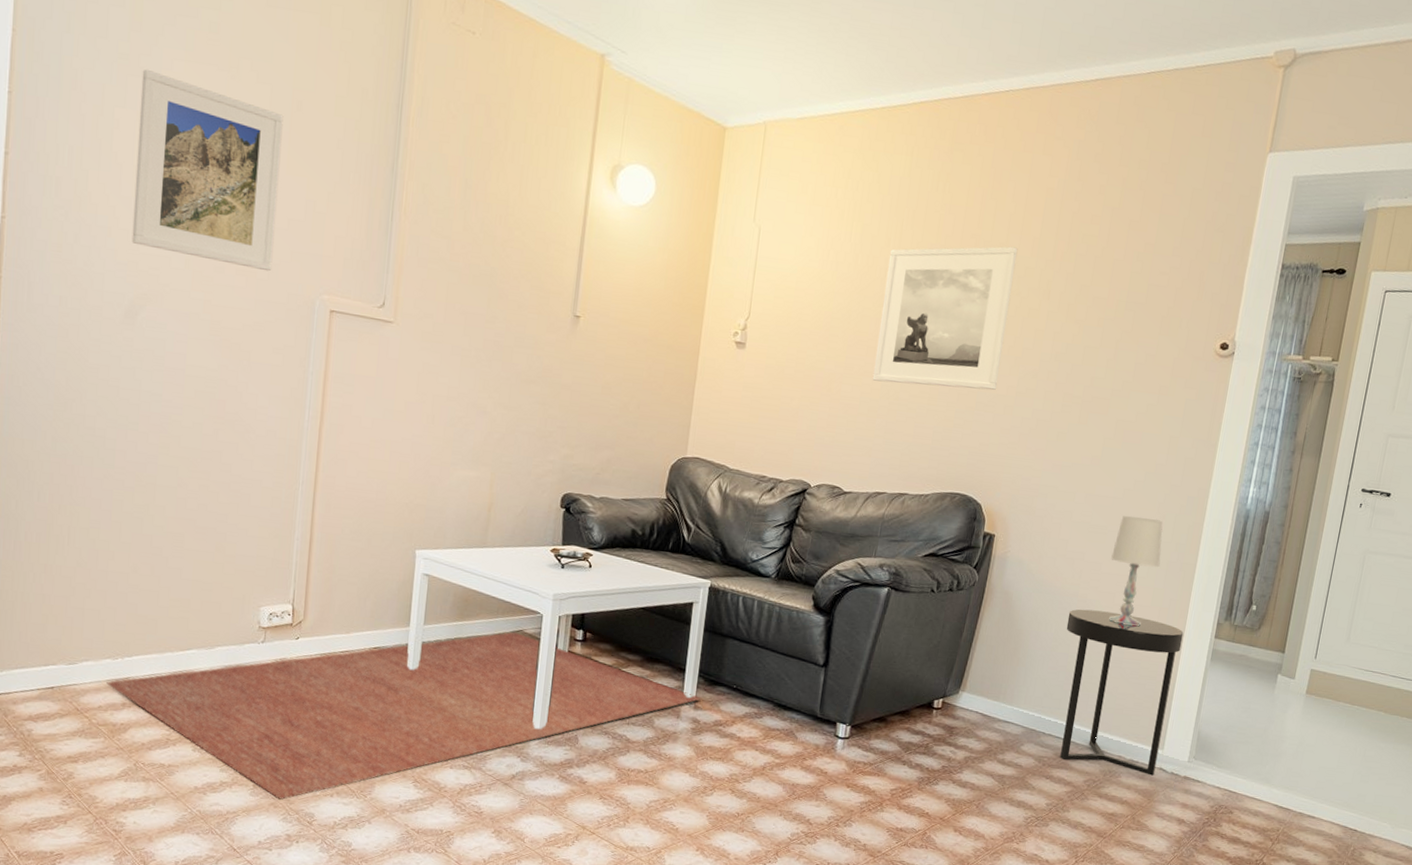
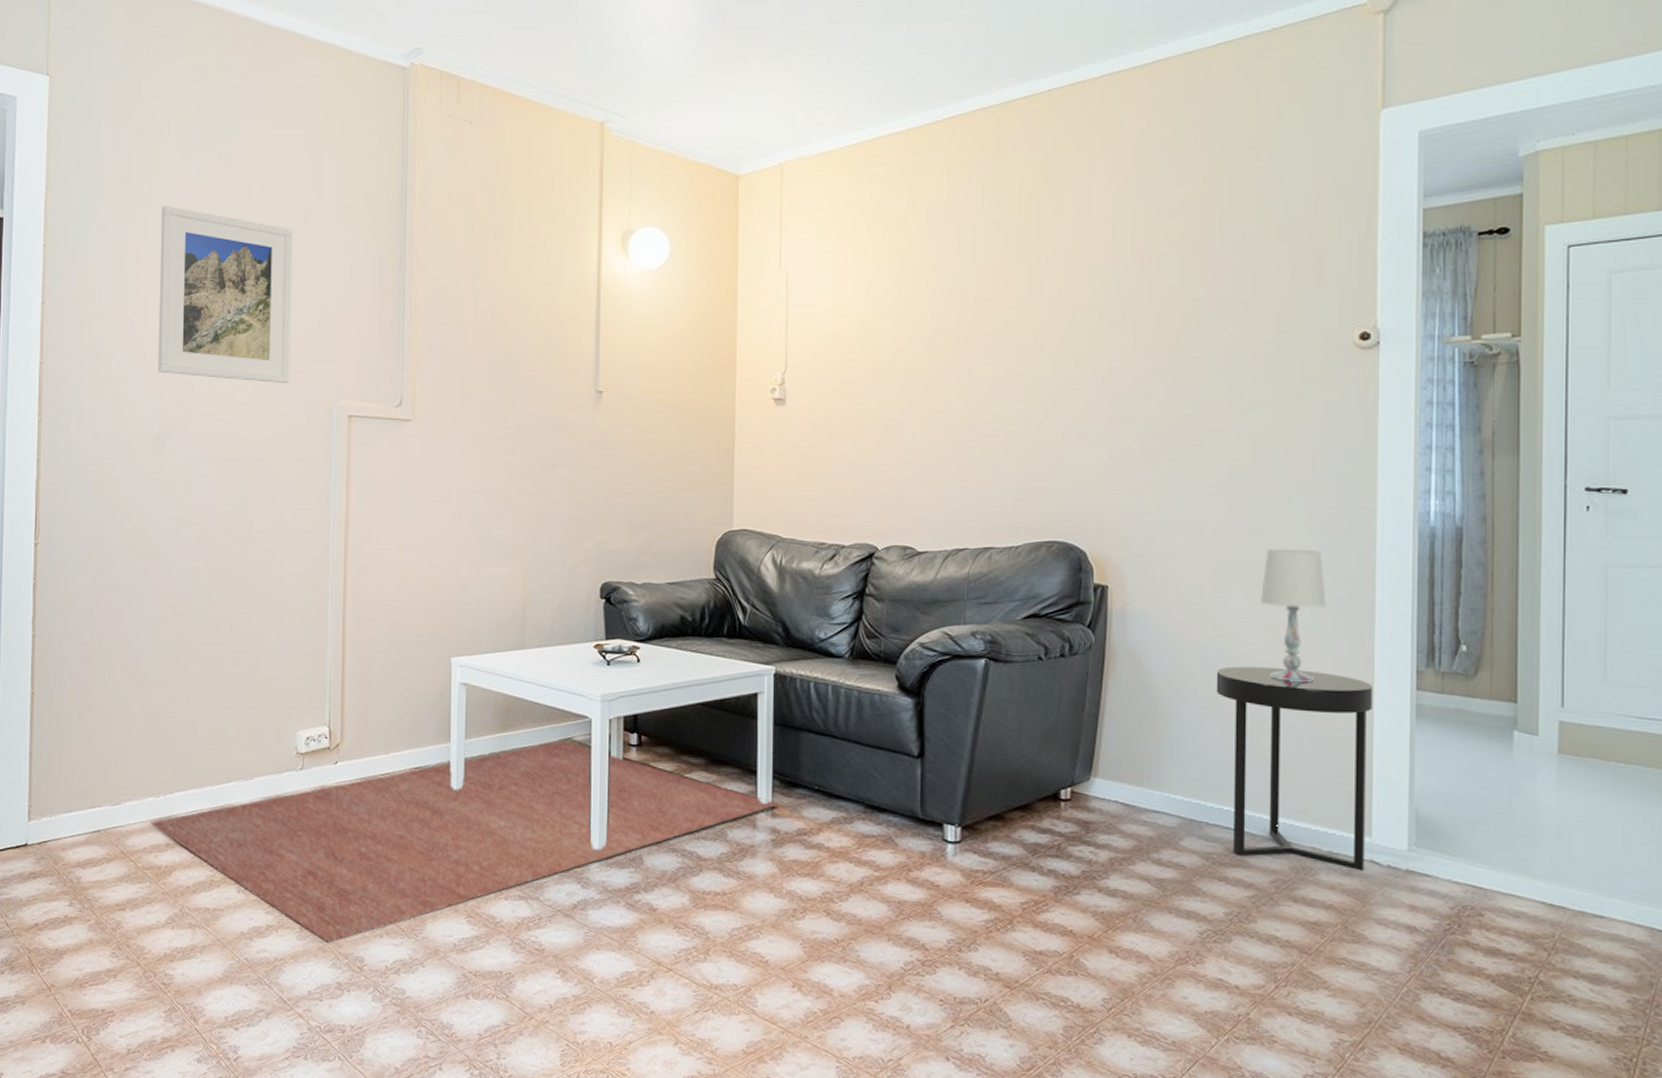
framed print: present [872,246,1018,390] -> none [935,256,1088,424]

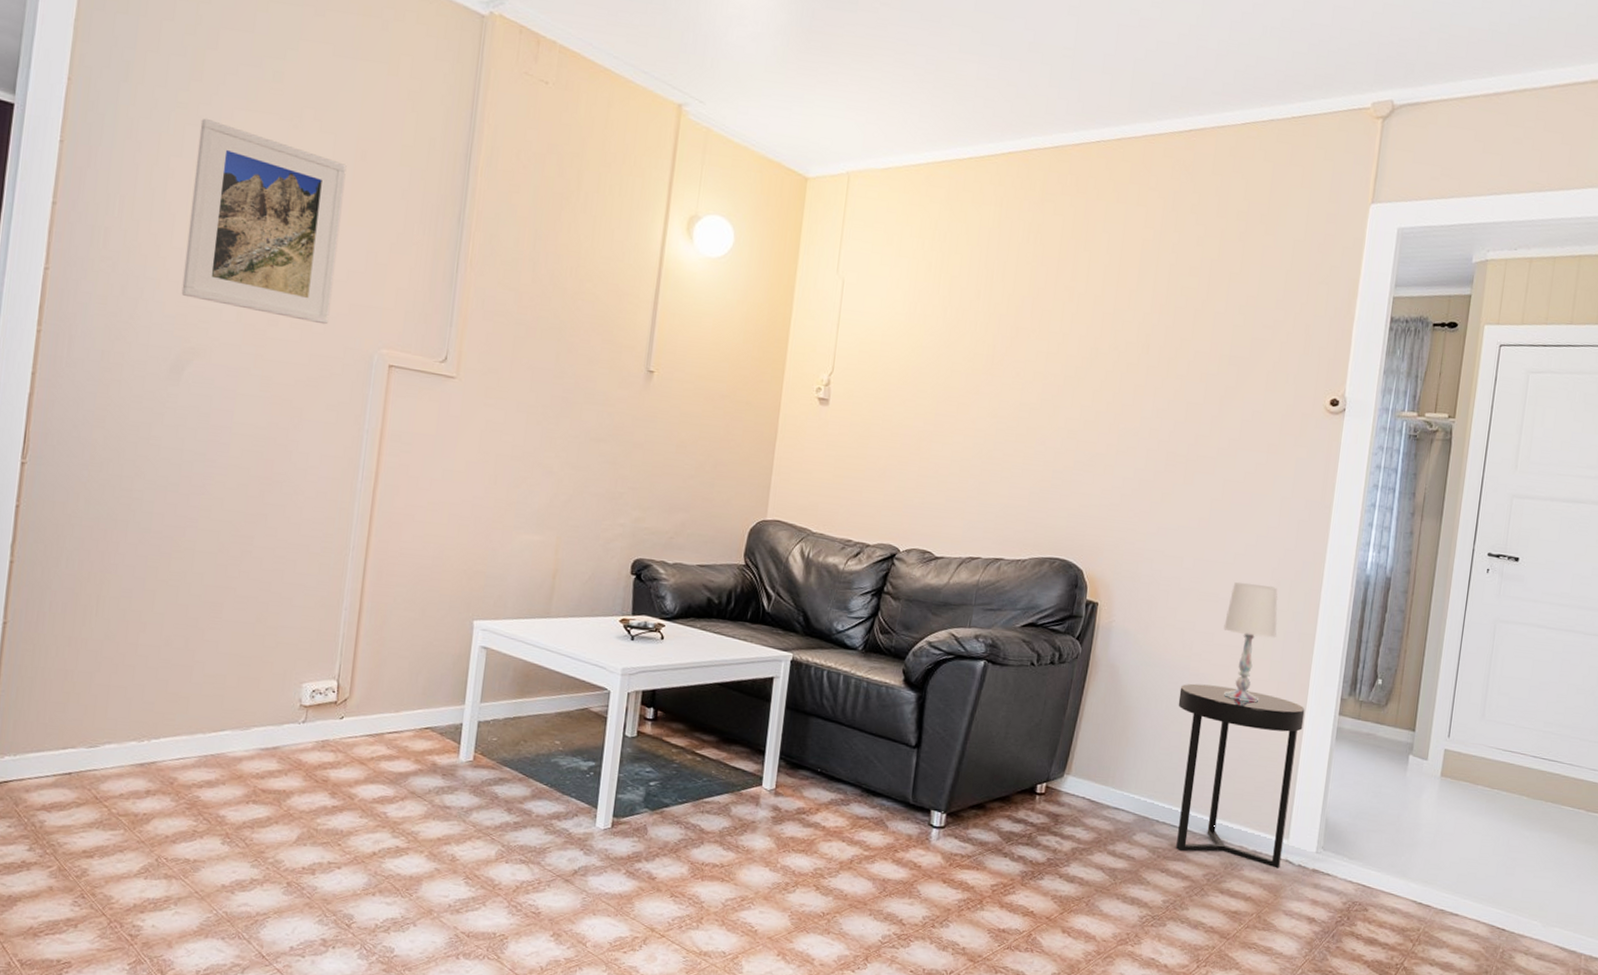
rug: present [150,741,779,943] -> none [130,710,783,899]

